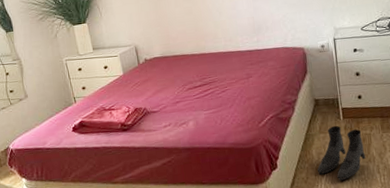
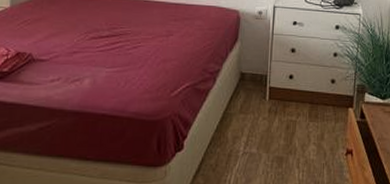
boots: present [317,125,366,180] -> none [230,106,287,172]

